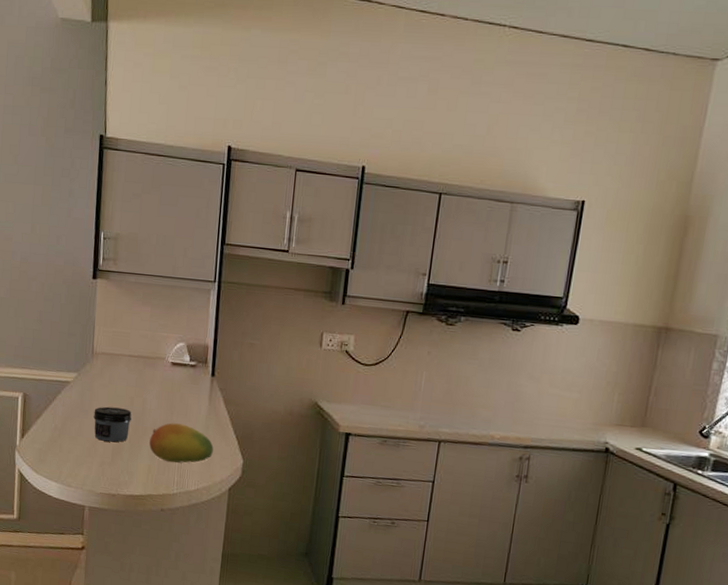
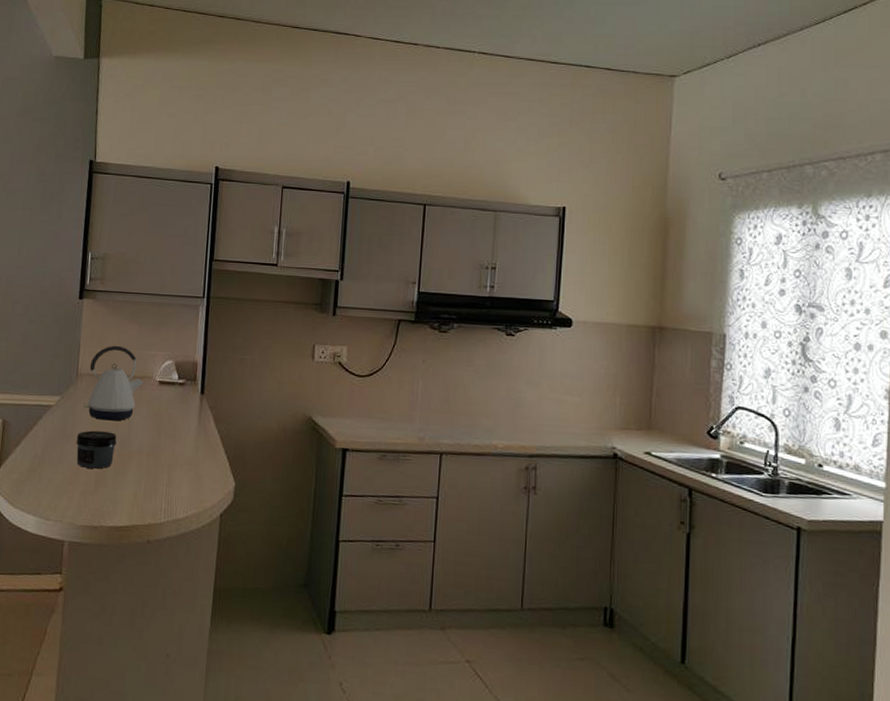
kettle: none [99,326,156,399] -> present [83,345,143,421]
fruit: present [149,423,214,463] -> none [135,445,203,489]

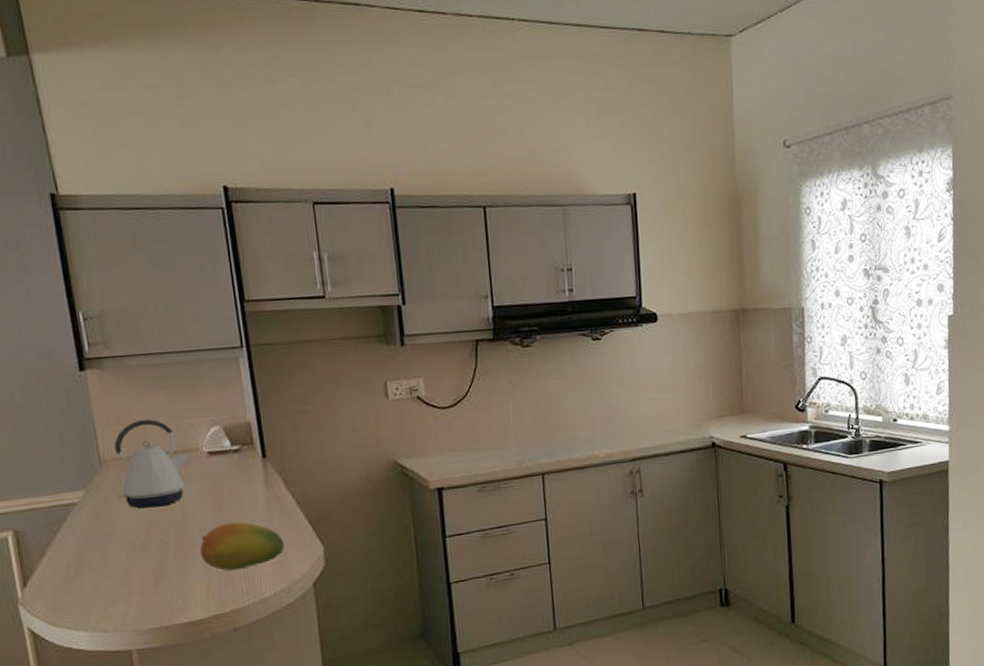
jar: present [76,430,117,469] -> none [117,519,171,566]
fruit: none [135,445,203,489] -> present [200,521,285,571]

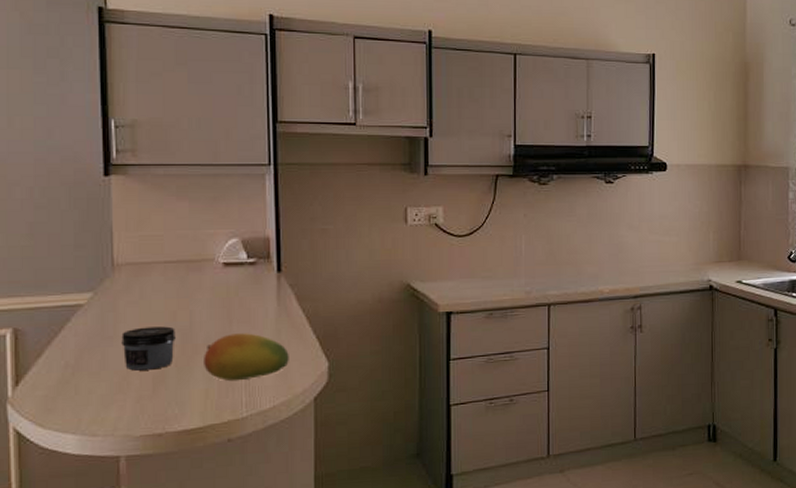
kettle: present [114,419,188,509] -> none [126,227,203,314]
jar: none [117,519,171,566] -> present [121,326,175,371]

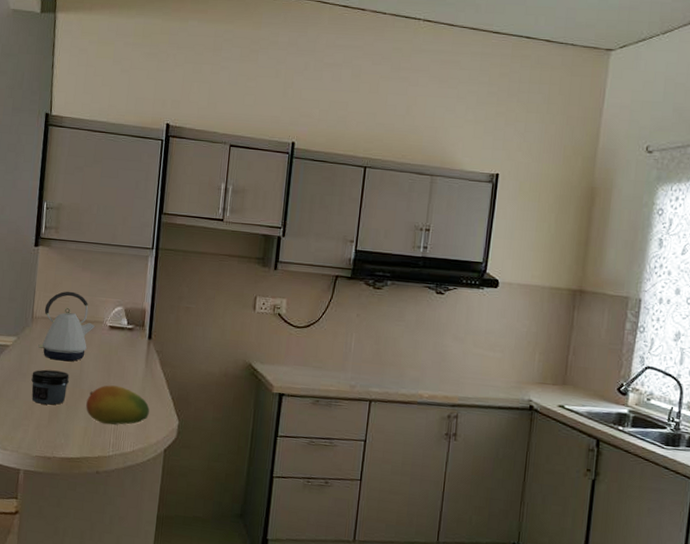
kettle: none [126,227,203,314] -> present [38,291,95,362]

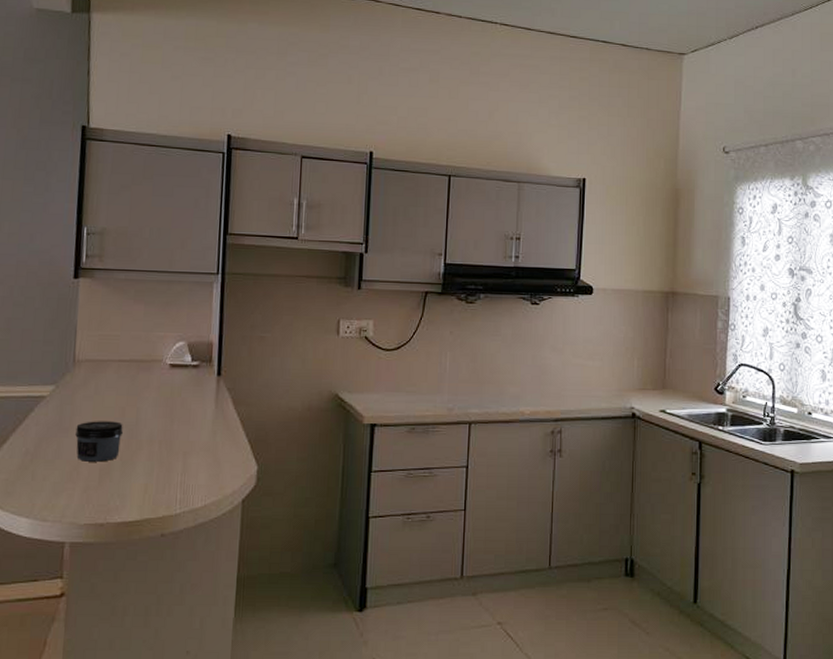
kettle: present [38,291,95,362] -> none [83,327,152,409]
fruit: present [86,385,150,425] -> none [145,432,222,478]

